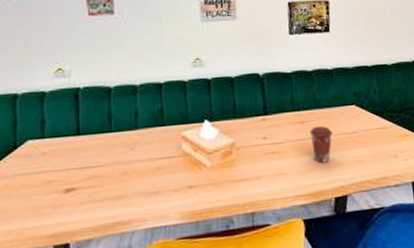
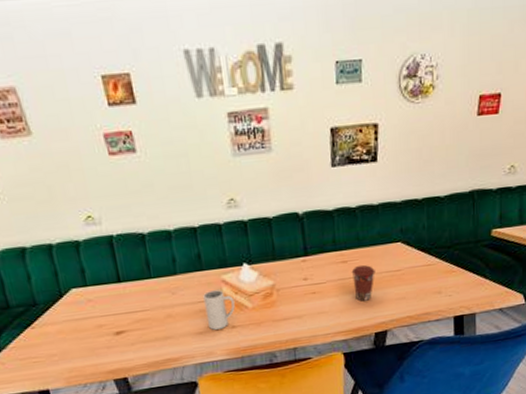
mug: none [162,146,193,190] -> present [203,290,235,330]

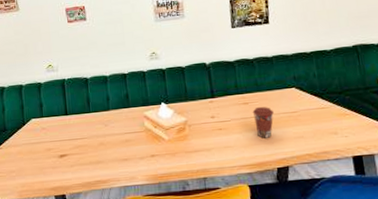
mug: present [203,290,235,330] -> none [129,124,154,158]

